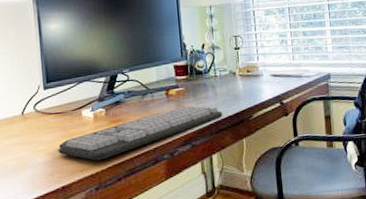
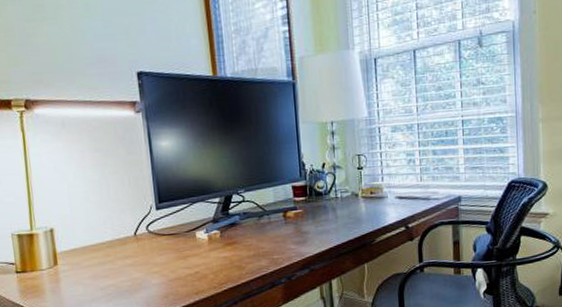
keyboard: present [58,105,223,161] -> none [172,228,344,283]

